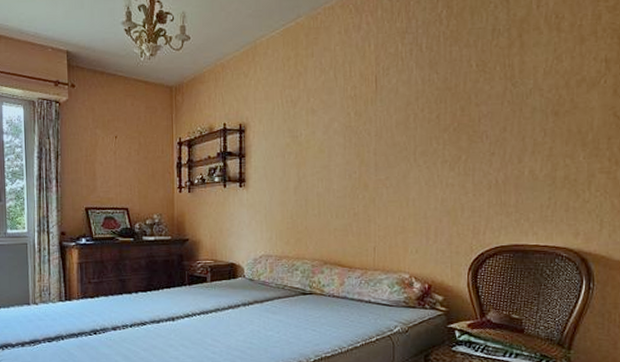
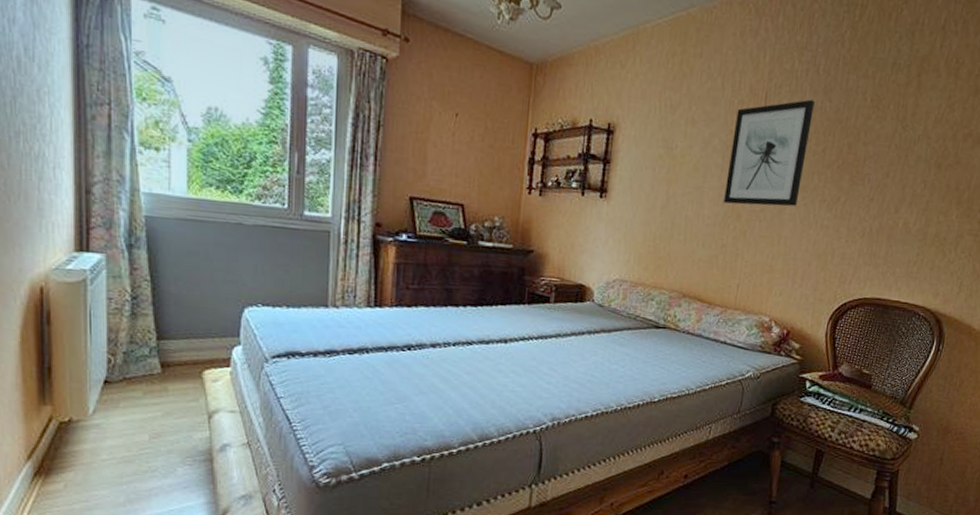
wall art: none [350,75,422,176] -> present [724,99,815,207]

